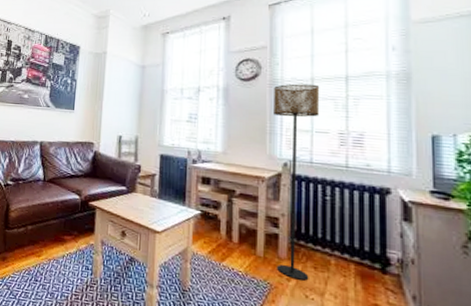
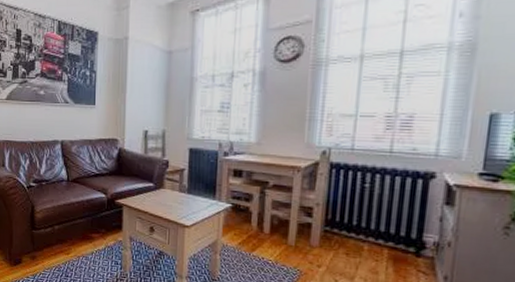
floor lamp: present [274,83,320,281] -> none [308,62,370,266]

